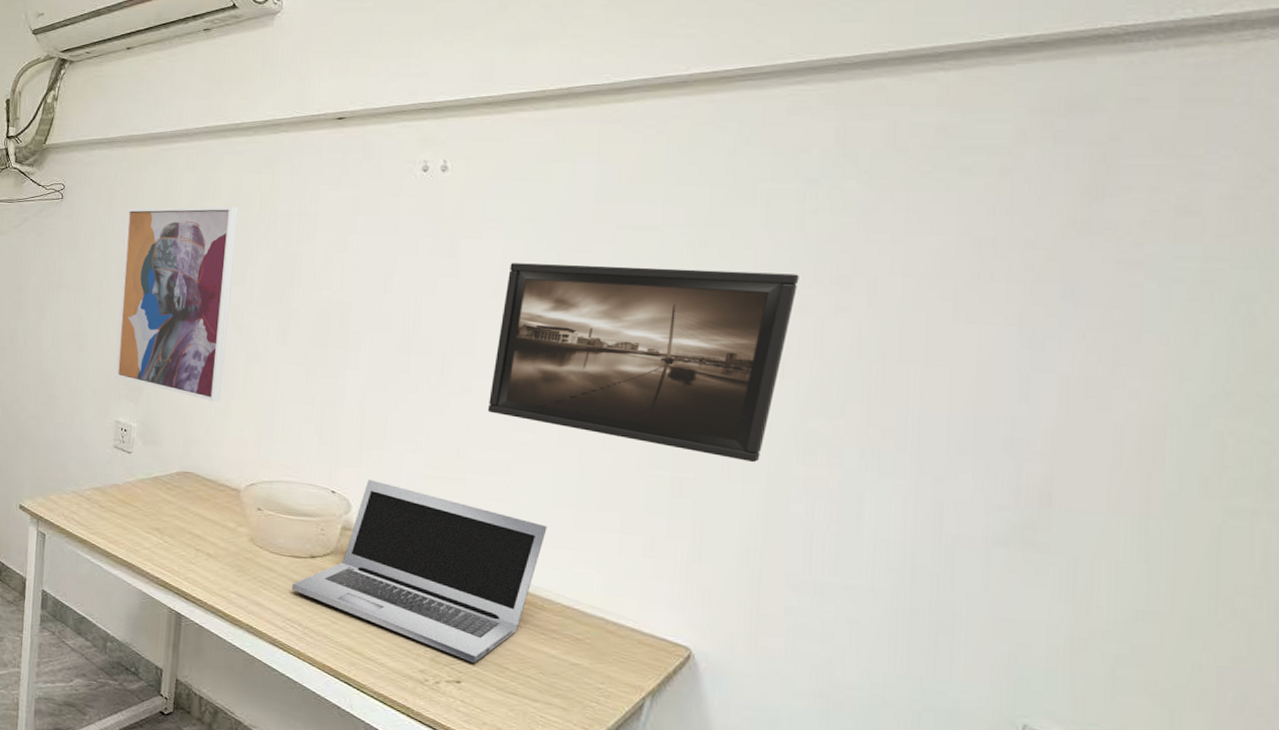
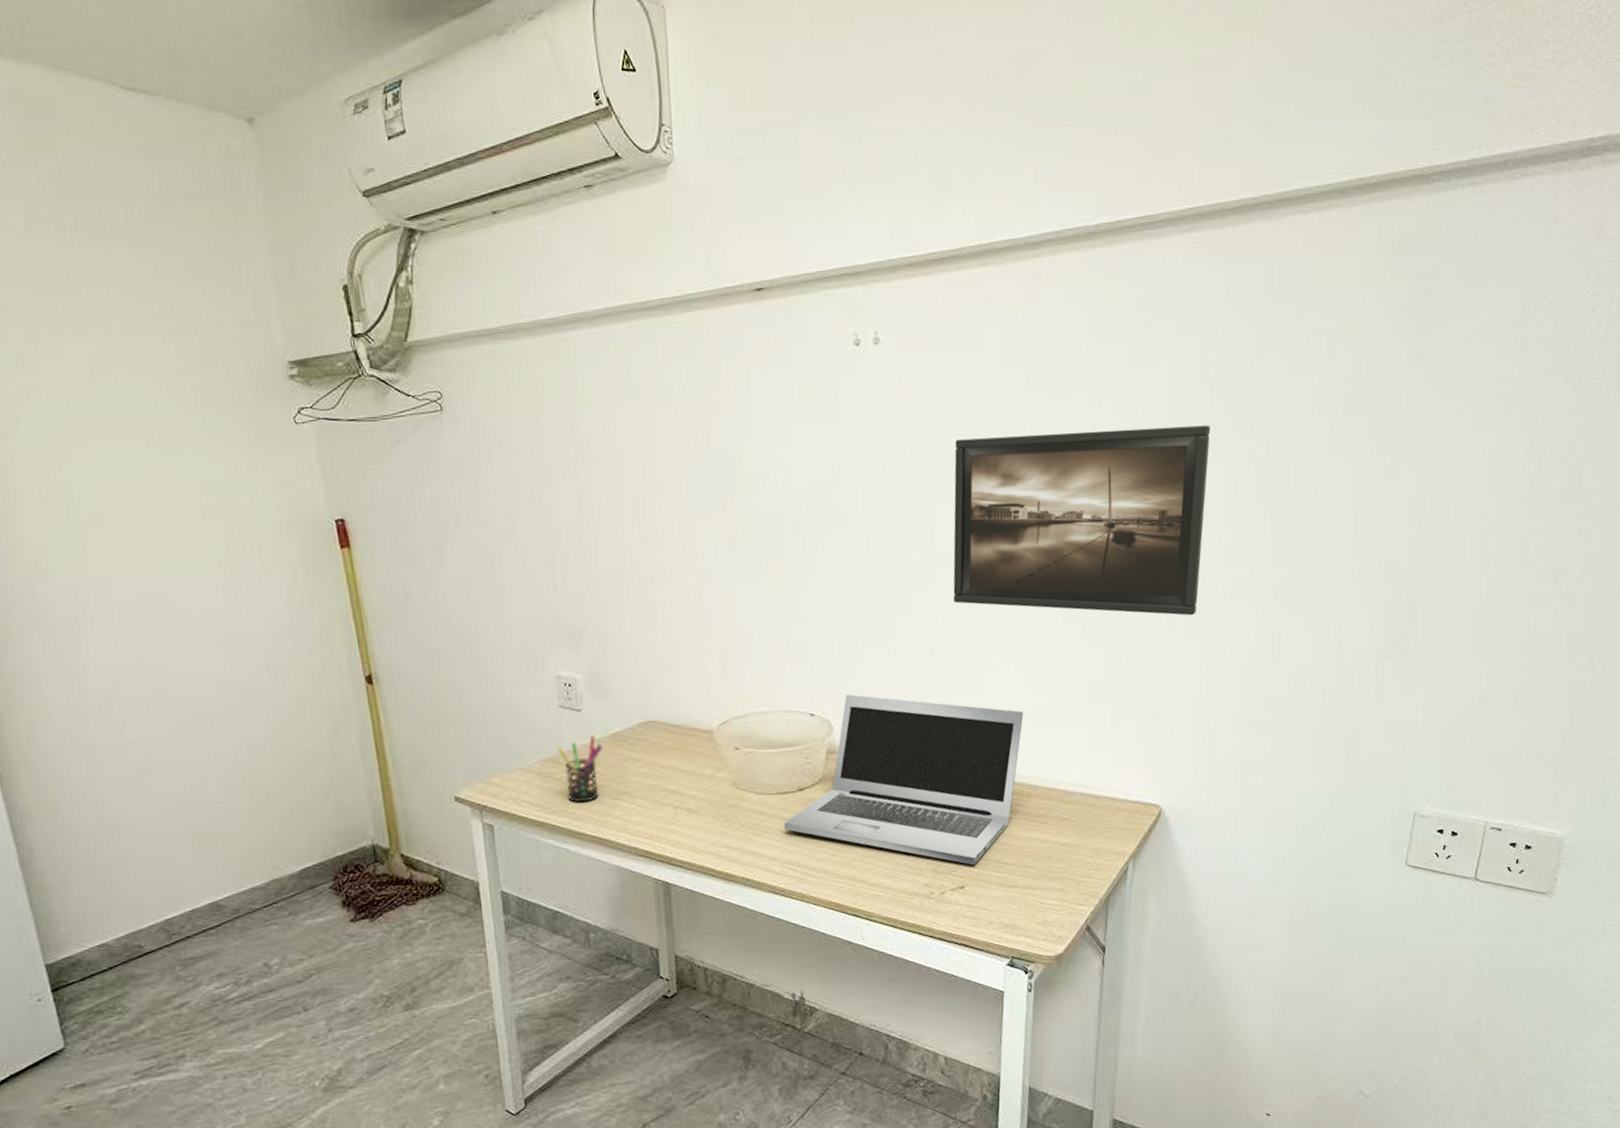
pen holder: none [106,475,144,531] -> present [557,735,602,803]
wall art: present [114,206,239,402] -> none [526,402,675,636]

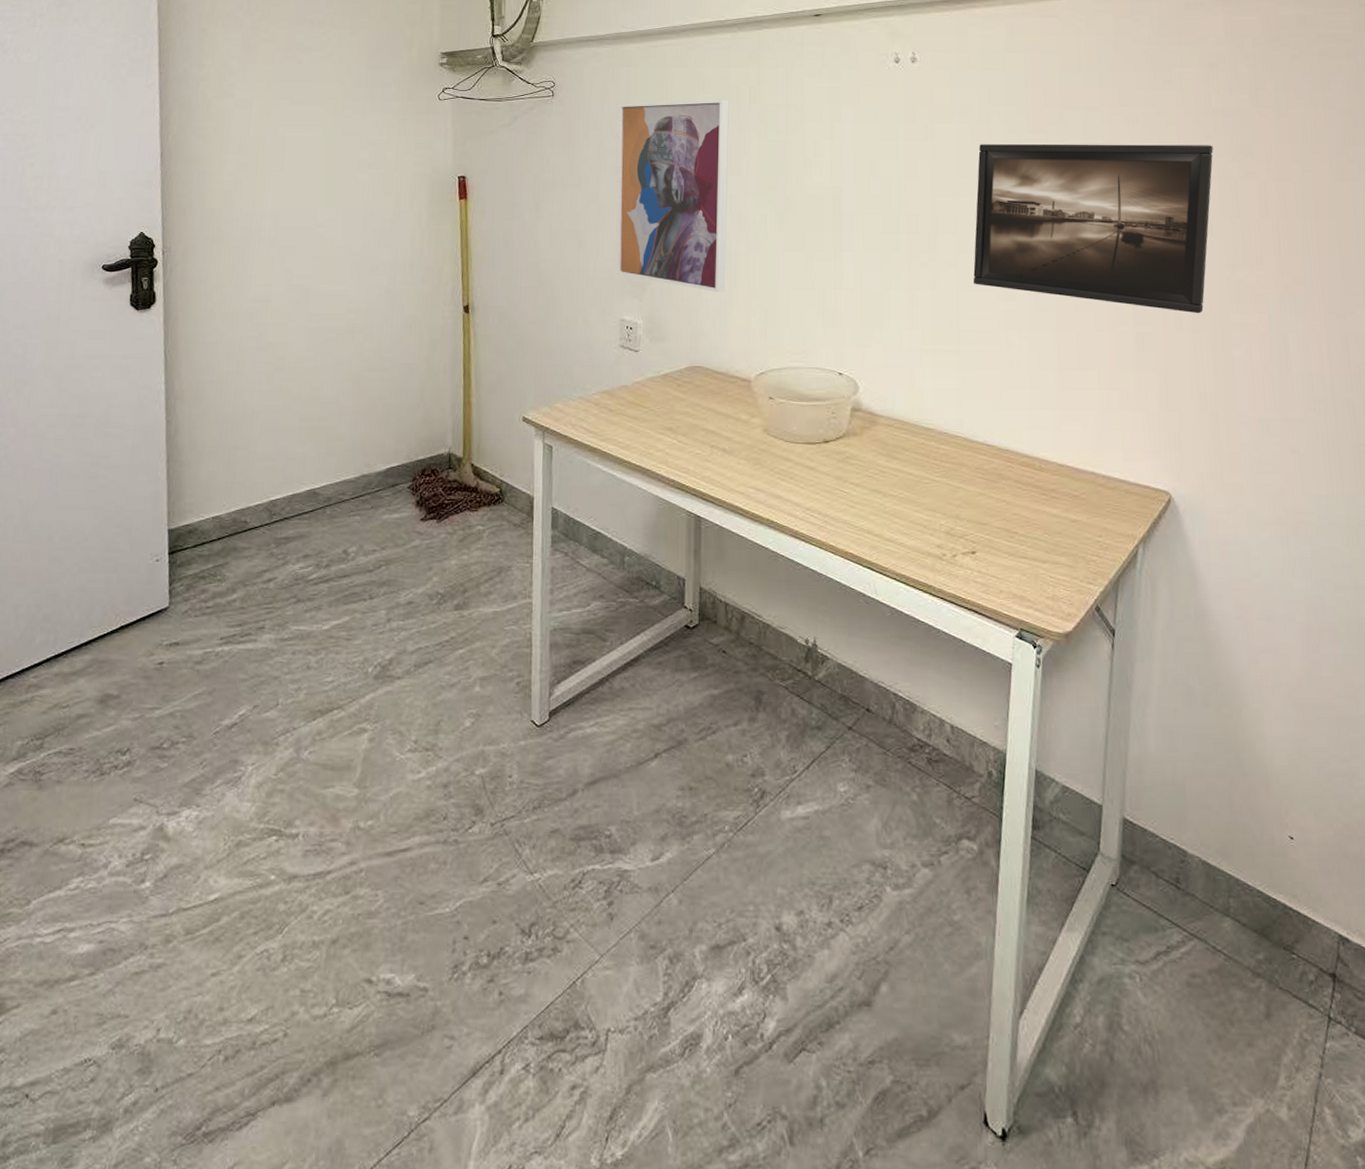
wall art: none [526,402,675,636] -> present [616,99,729,292]
pen holder: present [557,735,602,803] -> none [614,374,653,434]
laptop: present [783,694,1024,866] -> none [808,358,1037,532]

